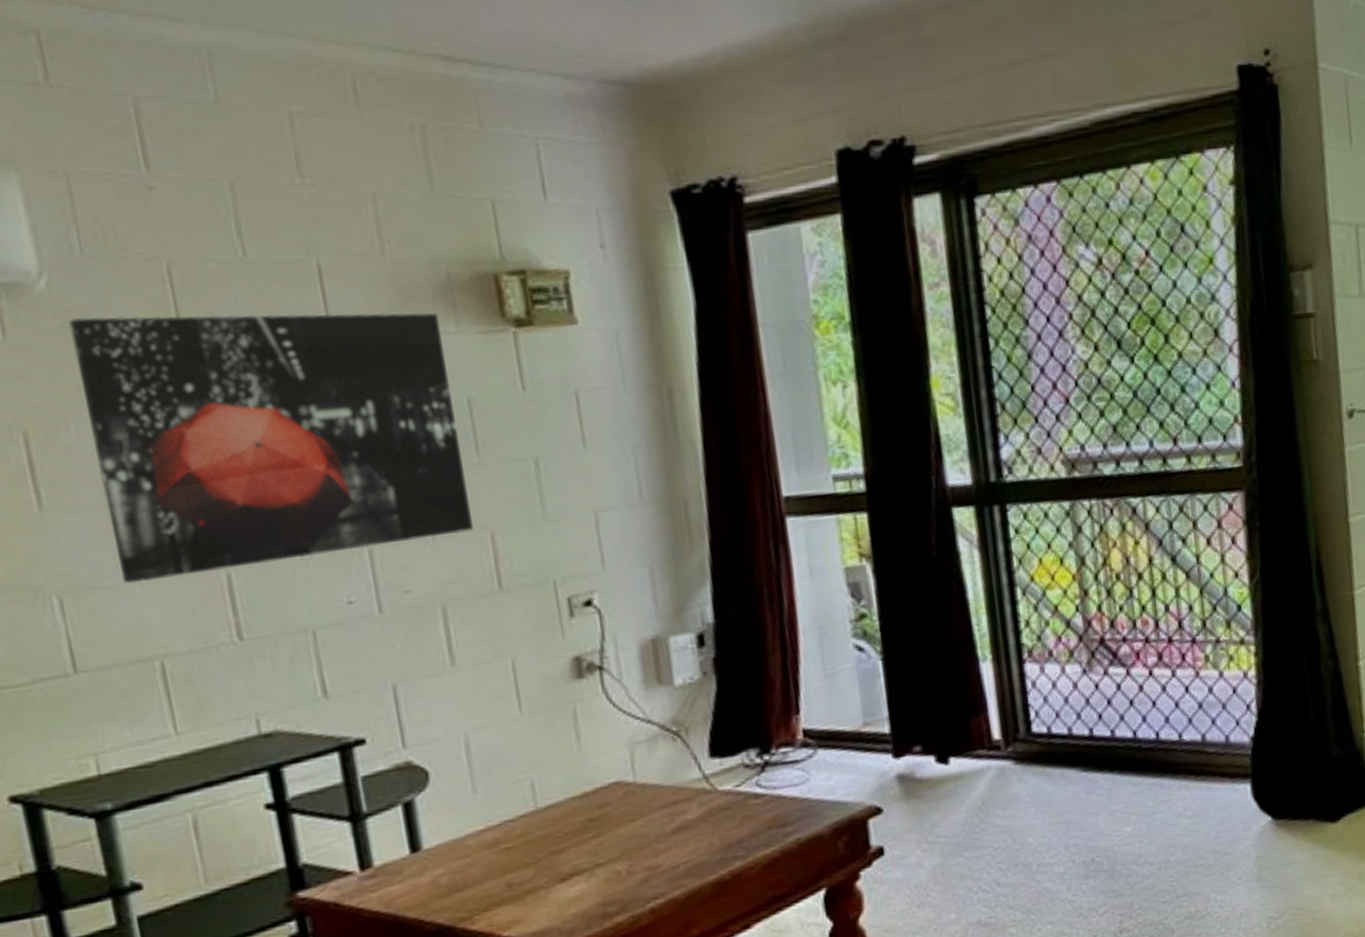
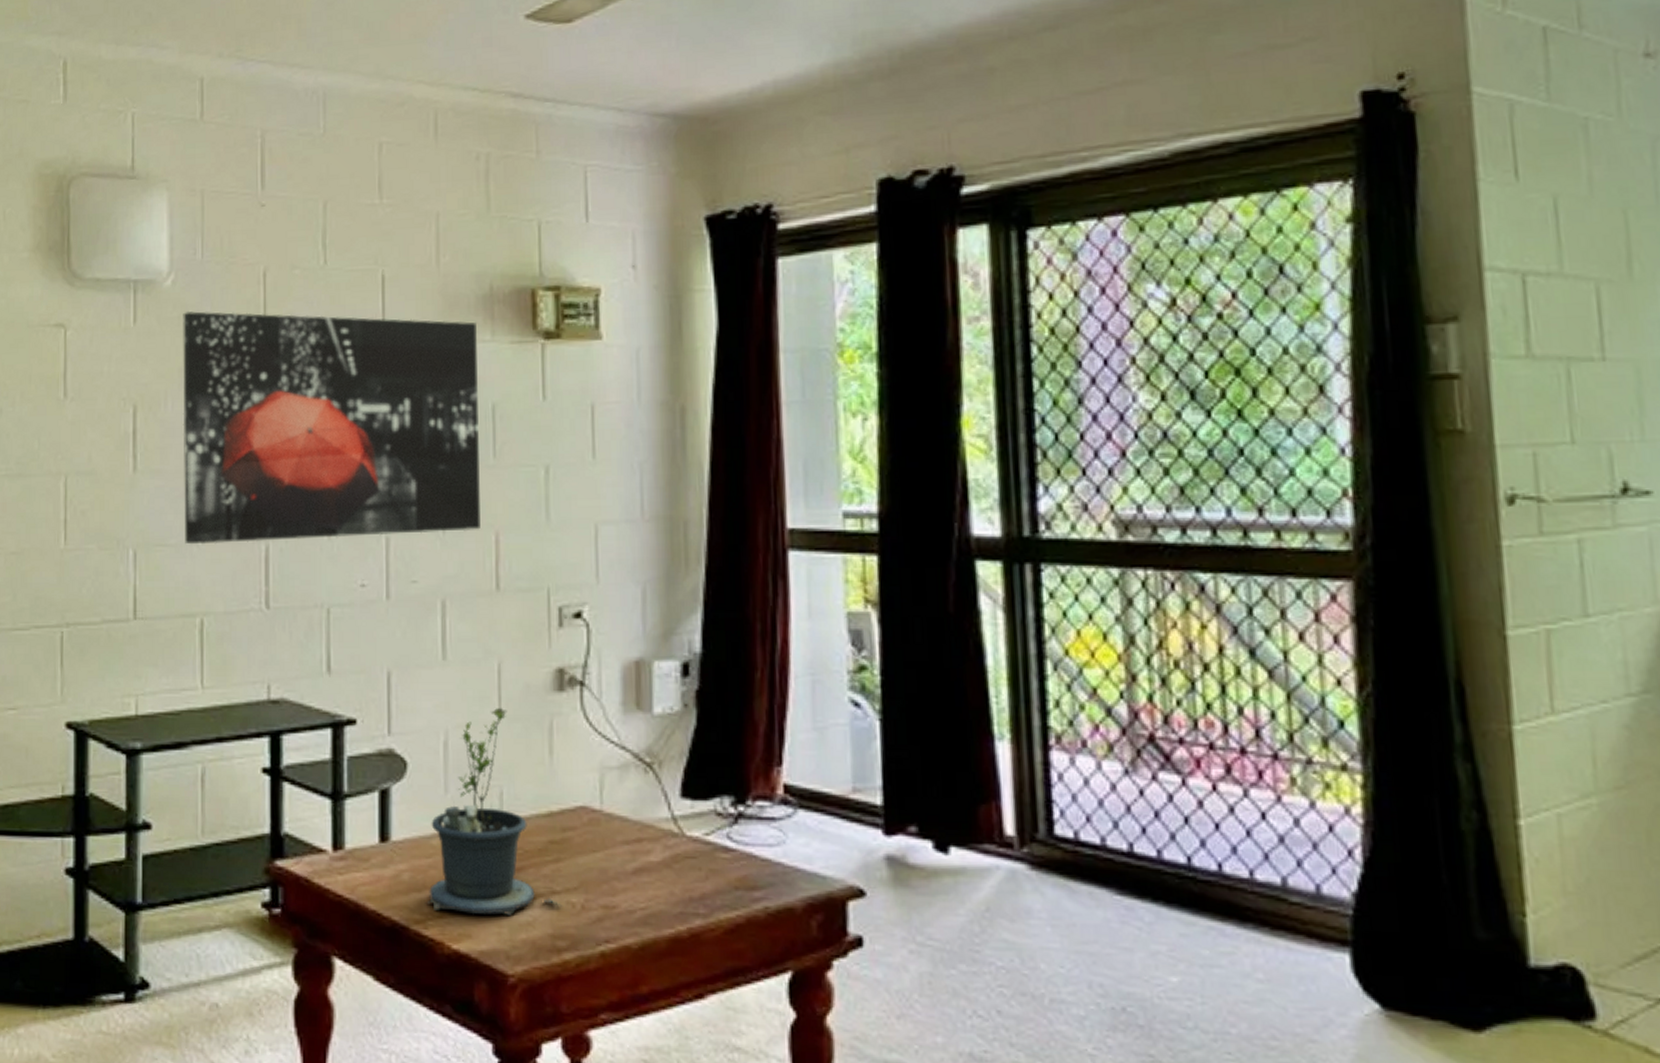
potted plant: none [463,704,609,905] -> present [425,708,563,917]

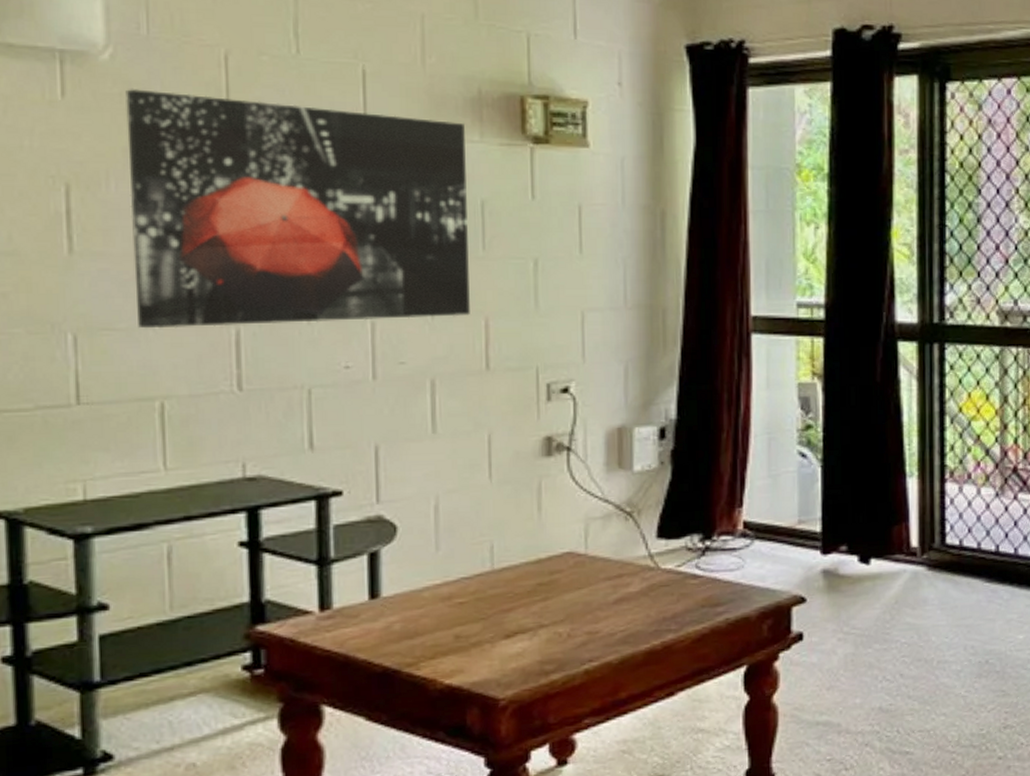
potted plant: present [425,708,563,917] -> none [417,473,551,653]

